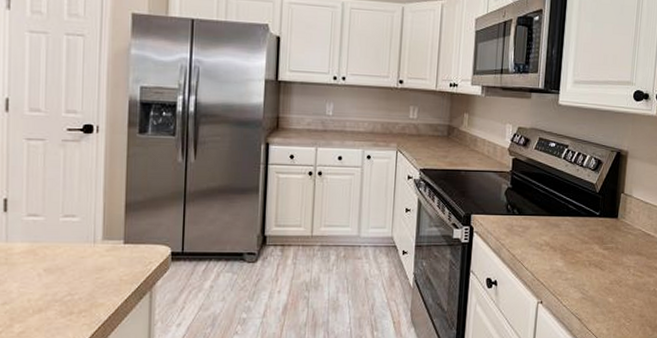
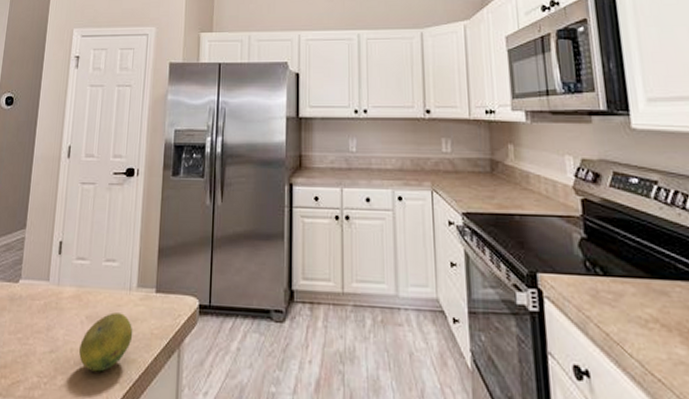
fruit: none [39,264,100,317] -> present [79,312,133,372]

